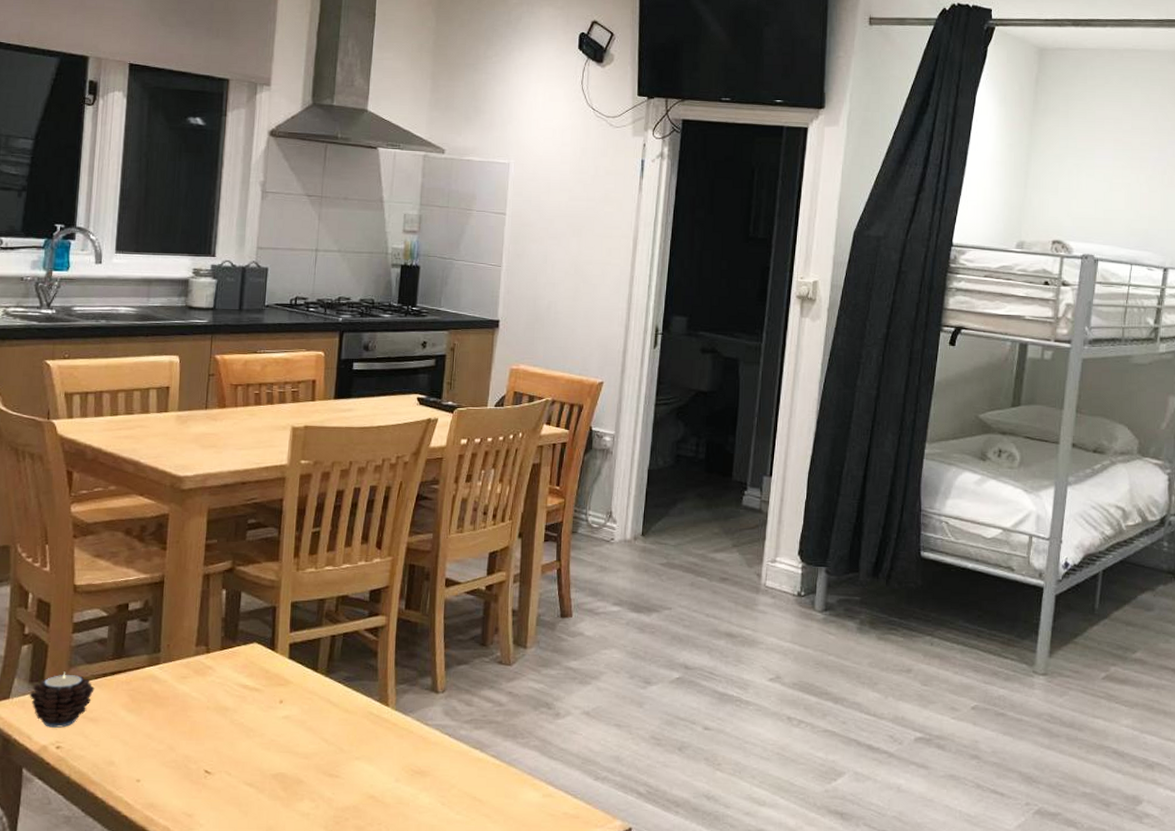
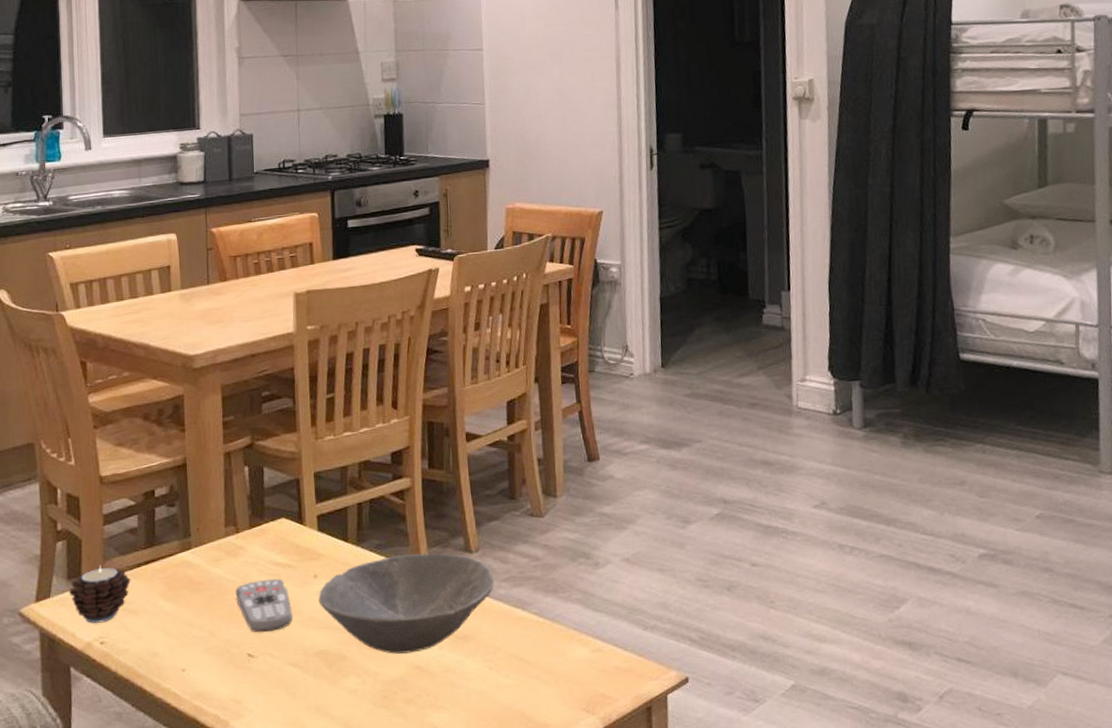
remote control: none [199,700,254,751] -> present [236,578,292,633]
bowl: none [281,688,456,784] -> present [318,553,494,655]

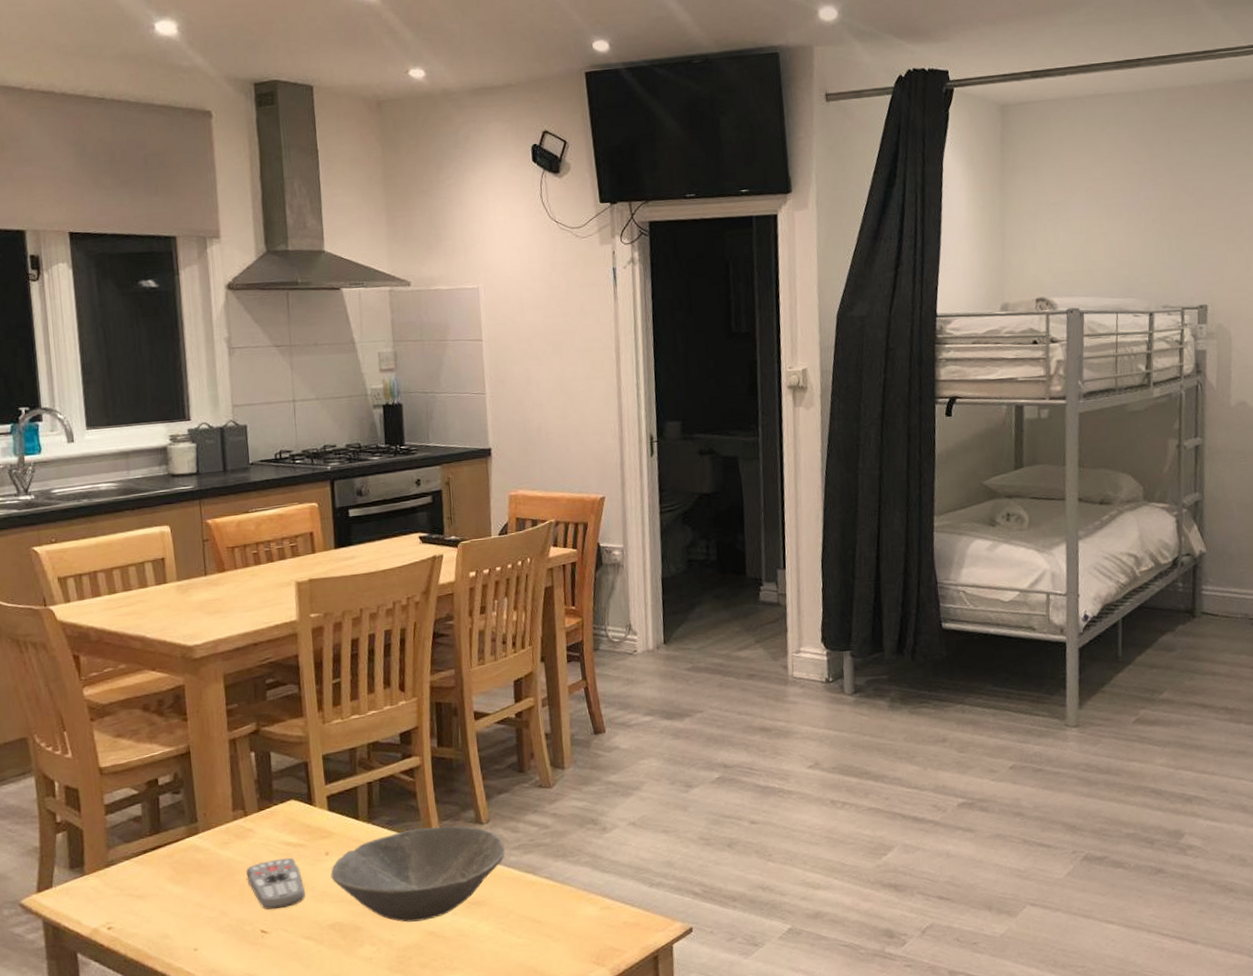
candle: present [68,565,131,623] -> none [71,853,137,910]

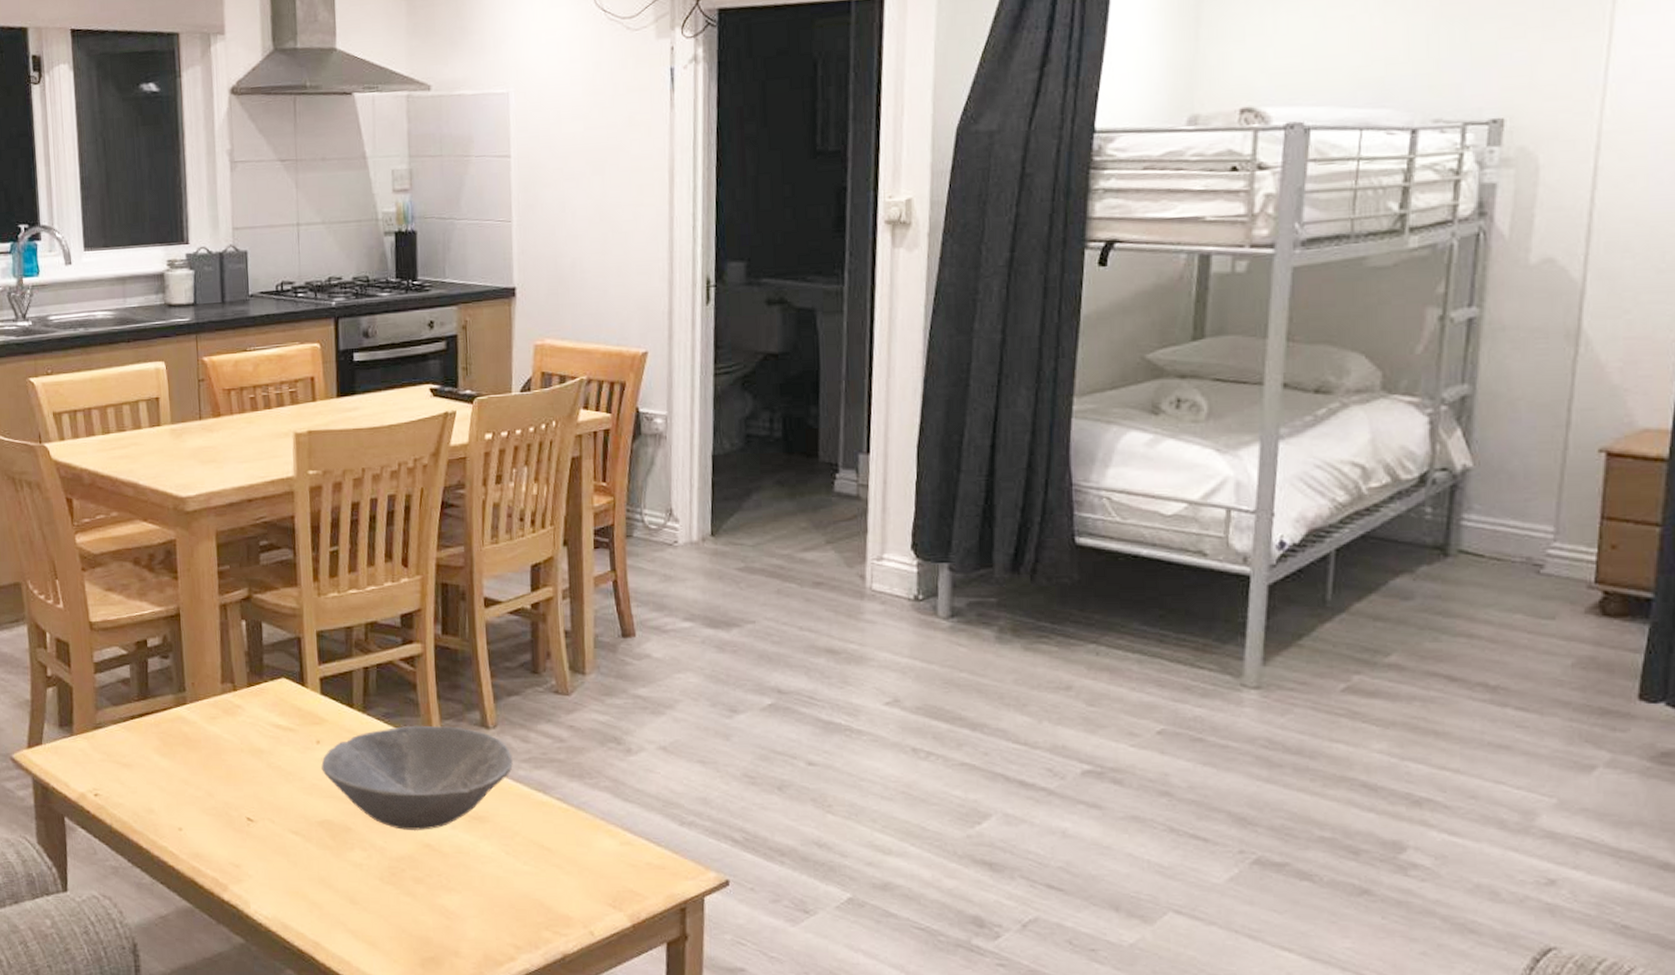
remote control: present [246,857,305,910] -> none [233,741,294,797]

